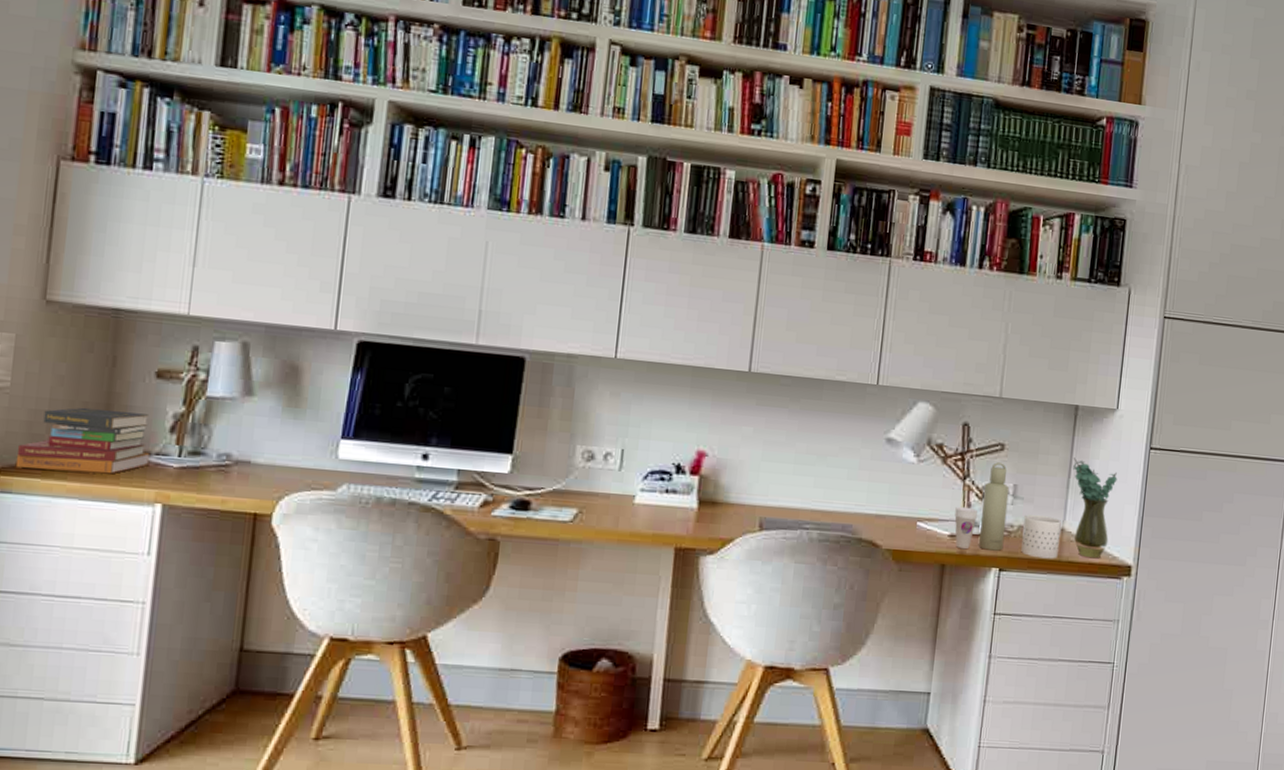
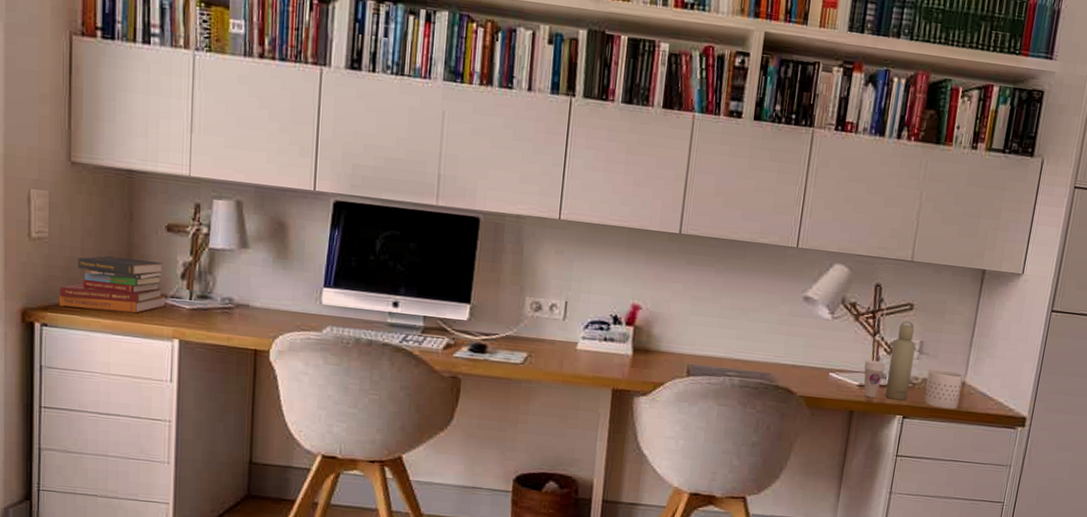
vase: present [1073,458,1118,559] -> none [974,318,1019,410]

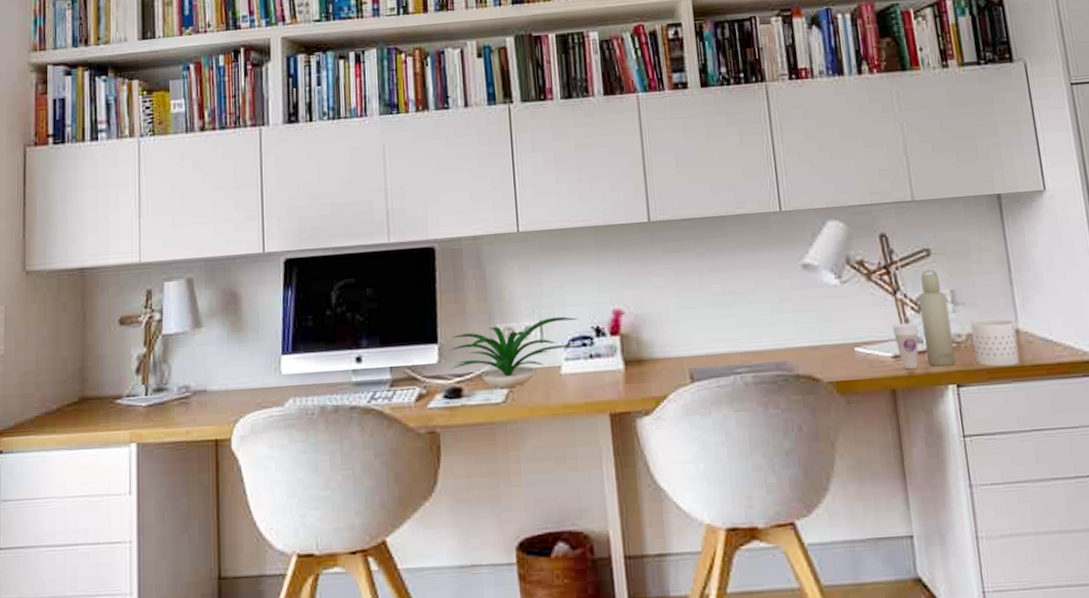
books: present [58,255,167,314] -> none [14,360,122,429]
plant: none [478,299,600,353] -> present [449,316,583,388]

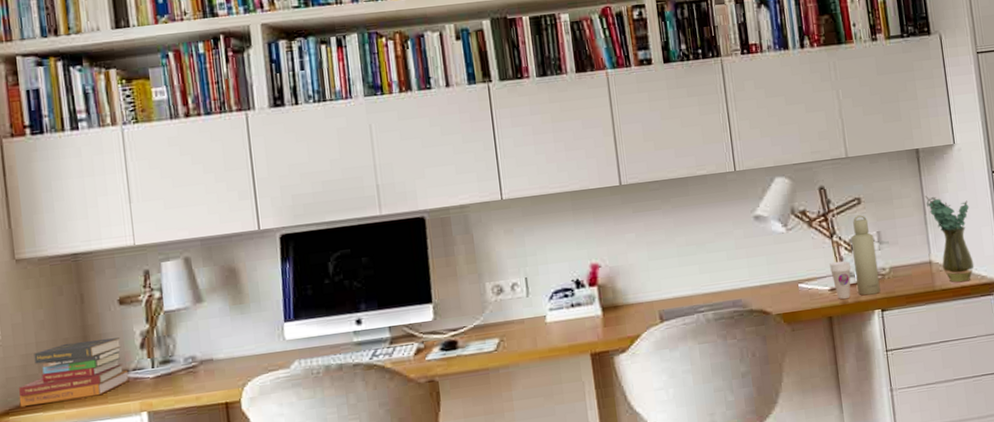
books: none [14,360,122,429] -> present [18,337,130,408]
plant: present [449,316,583,388] -> none [443,272,565,339]
mug: present [969,318,1020,367] -> none [892,253,932,293]
vase: none [1009,250,1074,358] -> present [924,196,975,283]

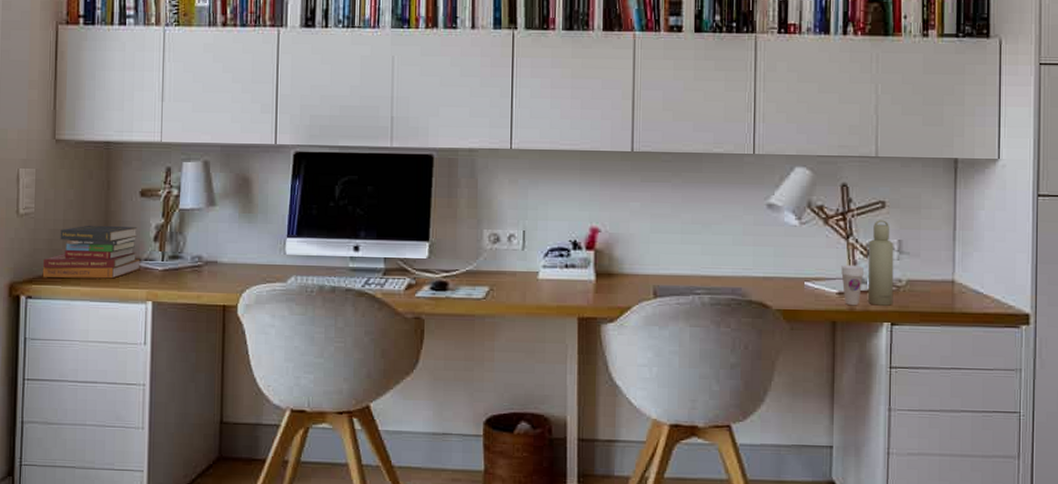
vase: present [924,196,975,283] -> none [957,210,1006,309]

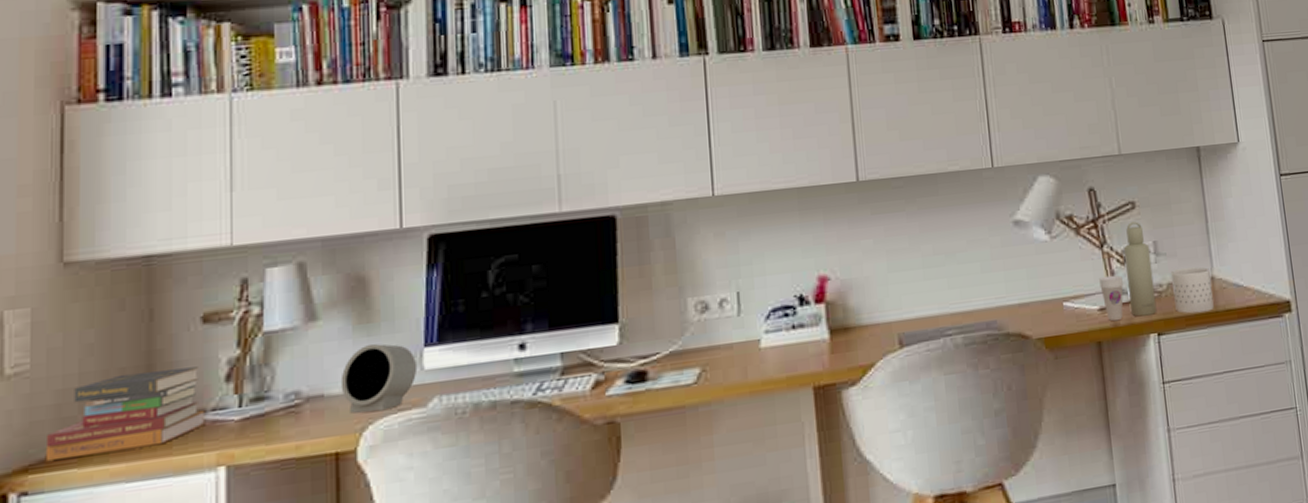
clock: none [229,229,282,280] -> present [340,343,418,414]
mug: none [911,269,952,311] -> present [1170,267,1214,314]

